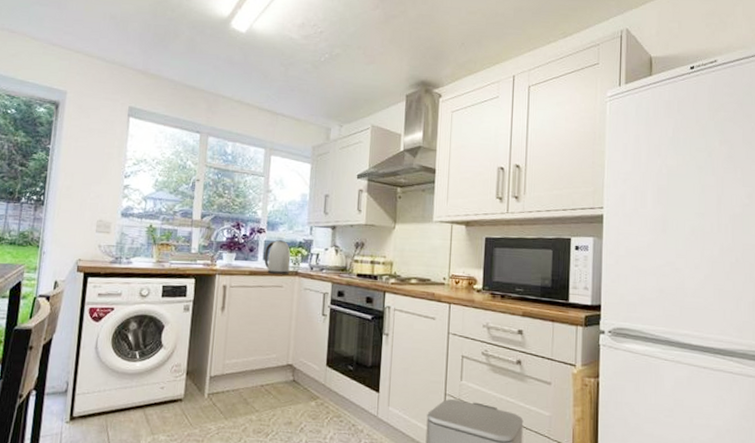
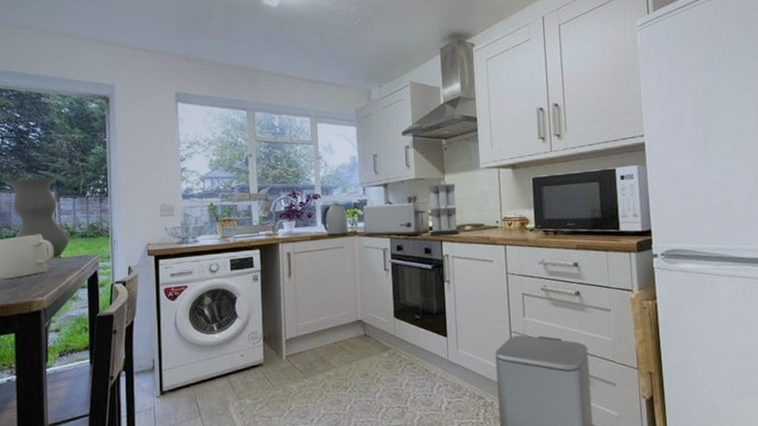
toaster: none [305,246,376,284] -> present [362,202,430,237]
spice rack: none [374,226,406,287] -> present [429,177,459,236]

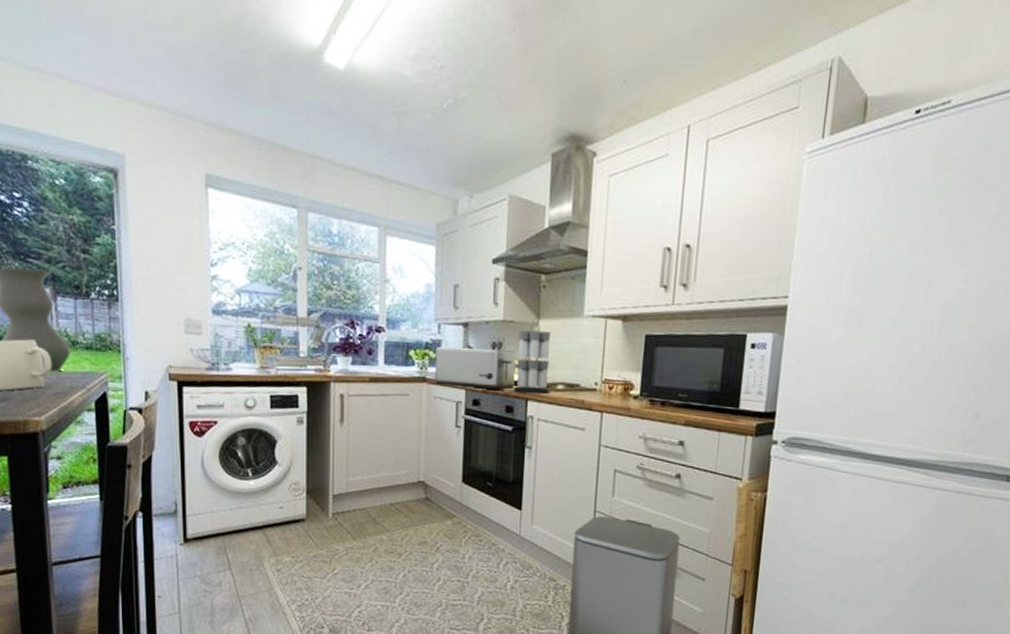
kettle: present [323,203,349,237] -> none [386,341,417,382]

